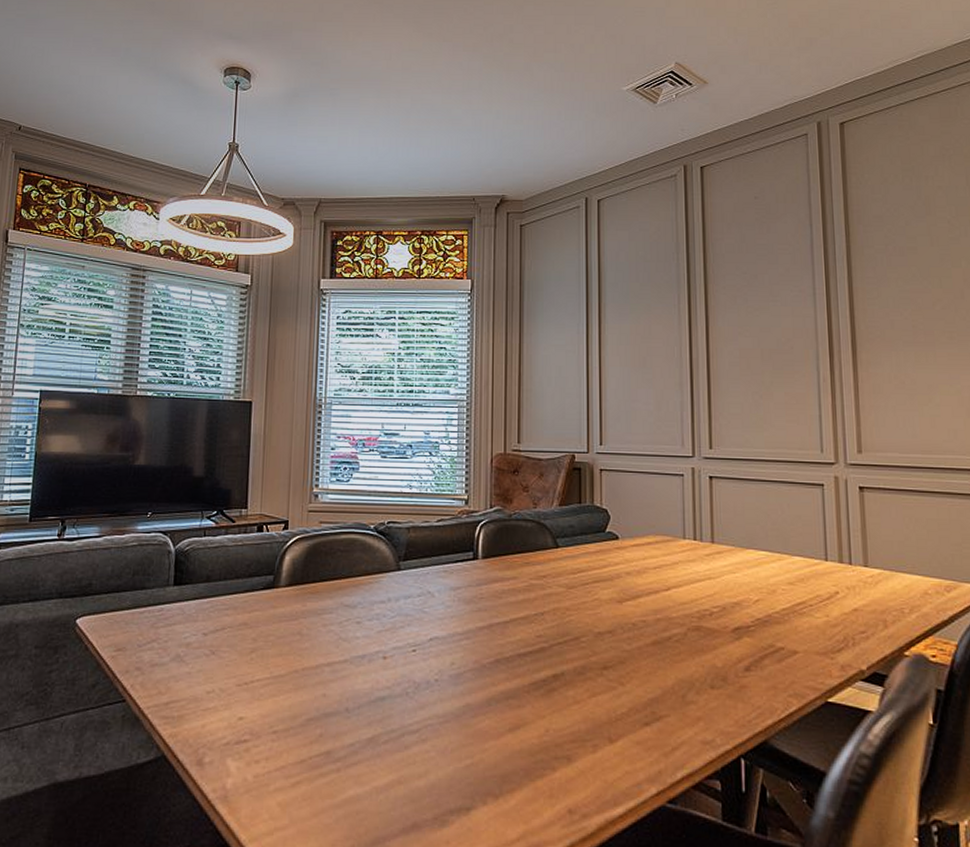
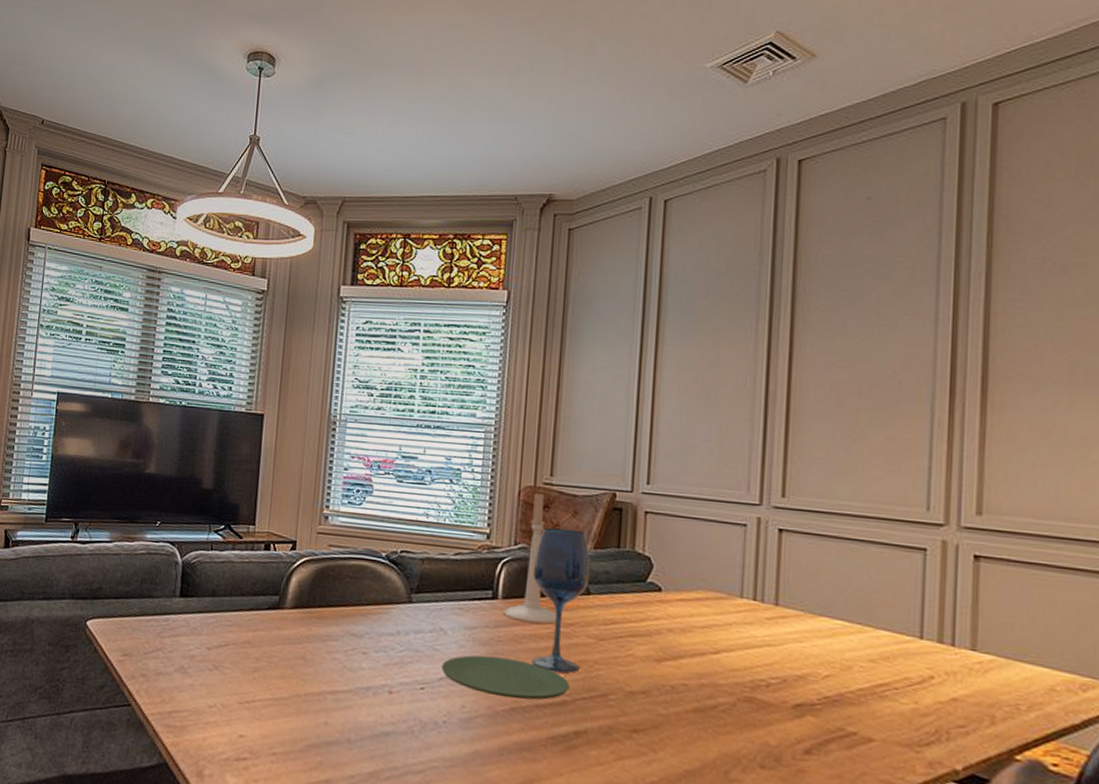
plate: none [430,613,546,651] -> present [441,655,570,700]
candlestick: none [484,459,531,580] -> present [504,492,557,626]
wineglass: none [509,489,557,622] -> present [531,527,591,673]

